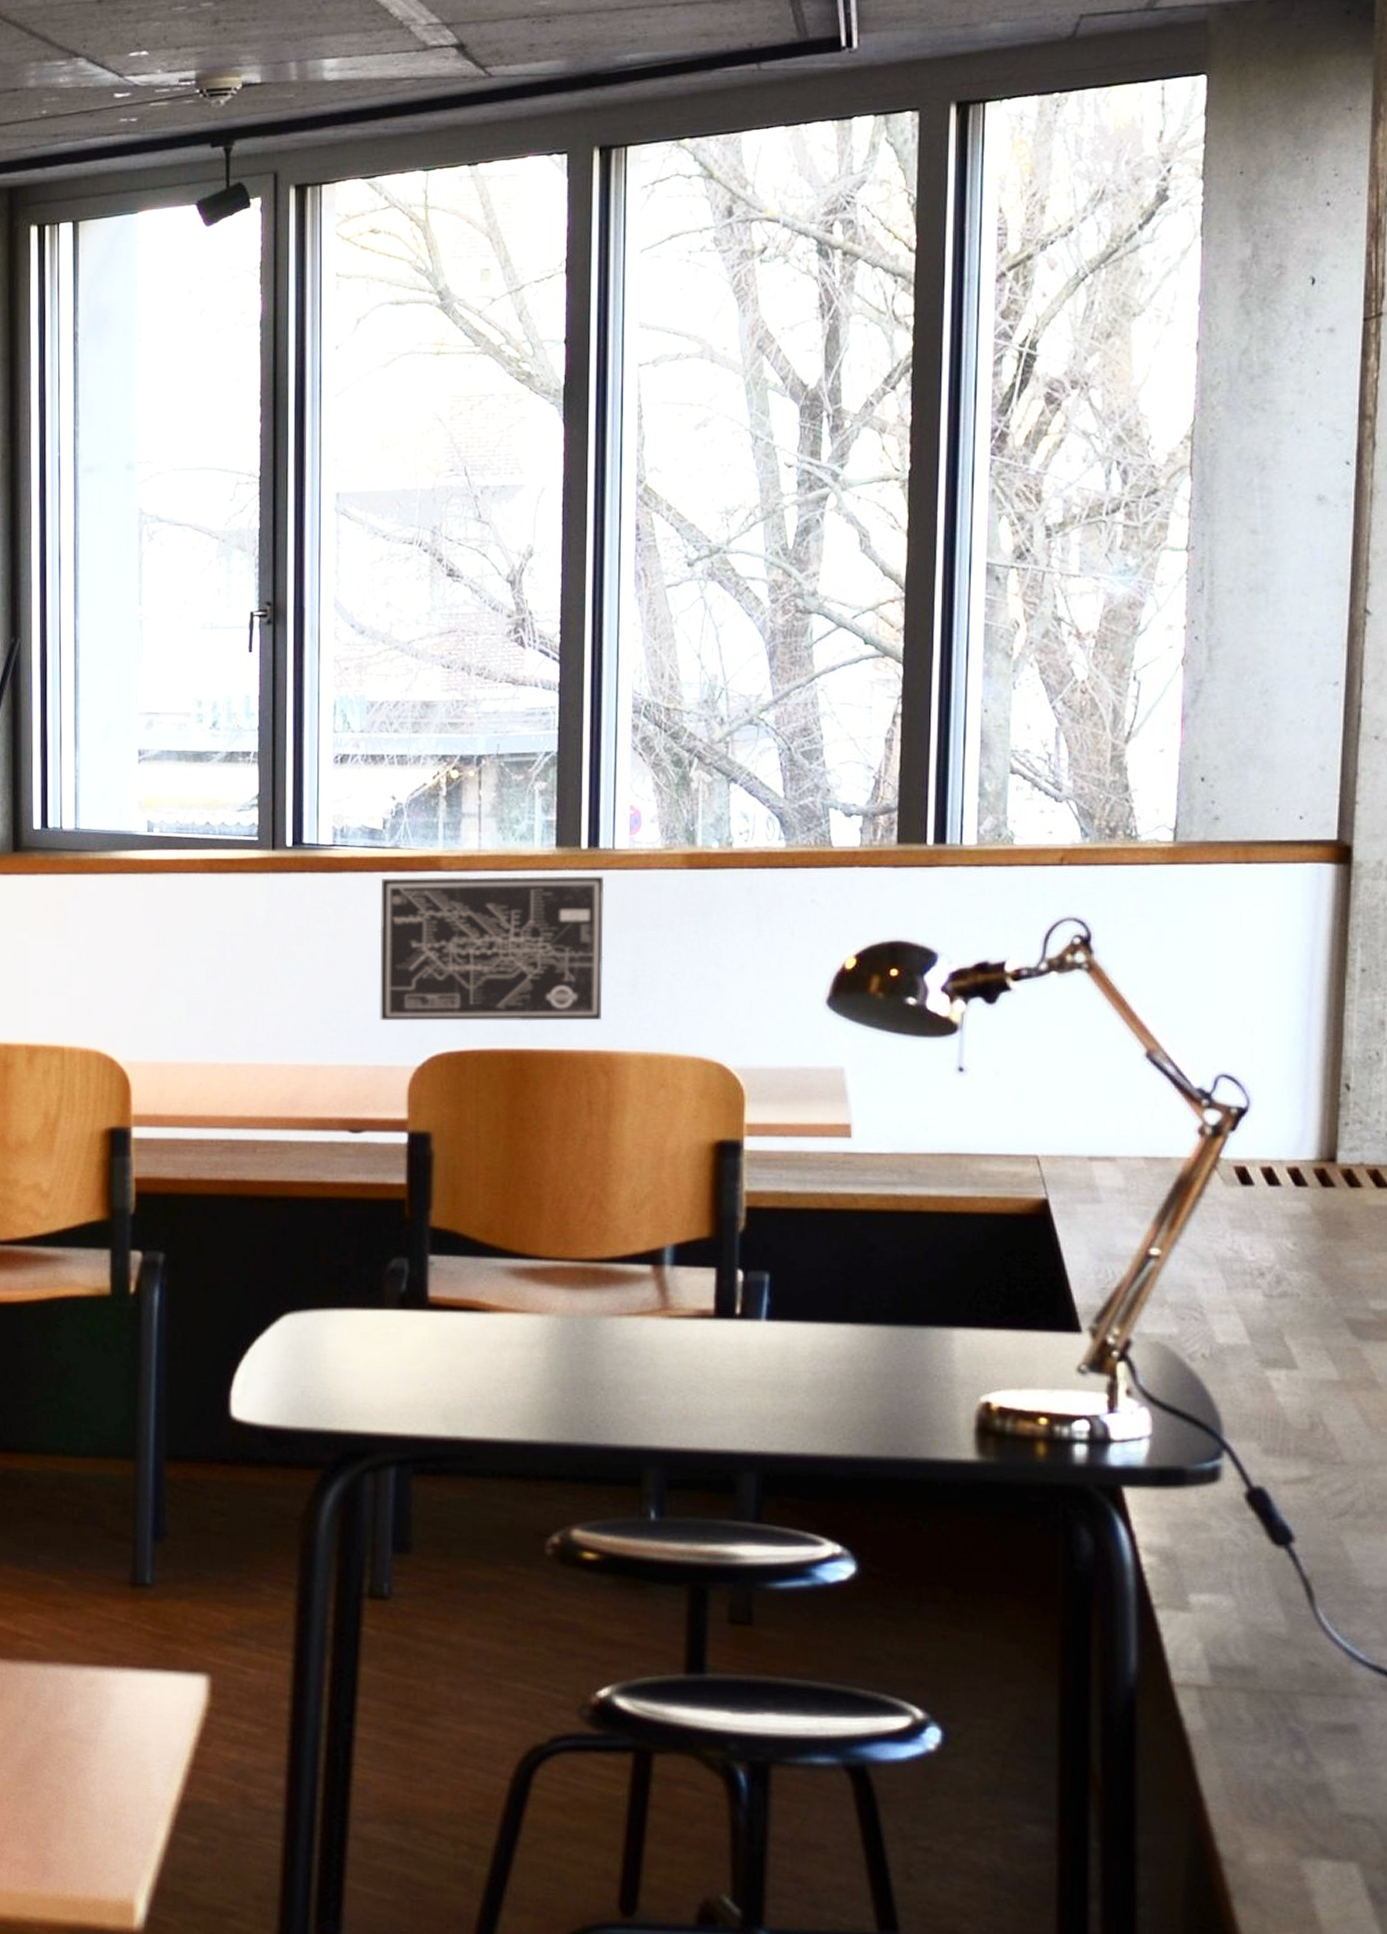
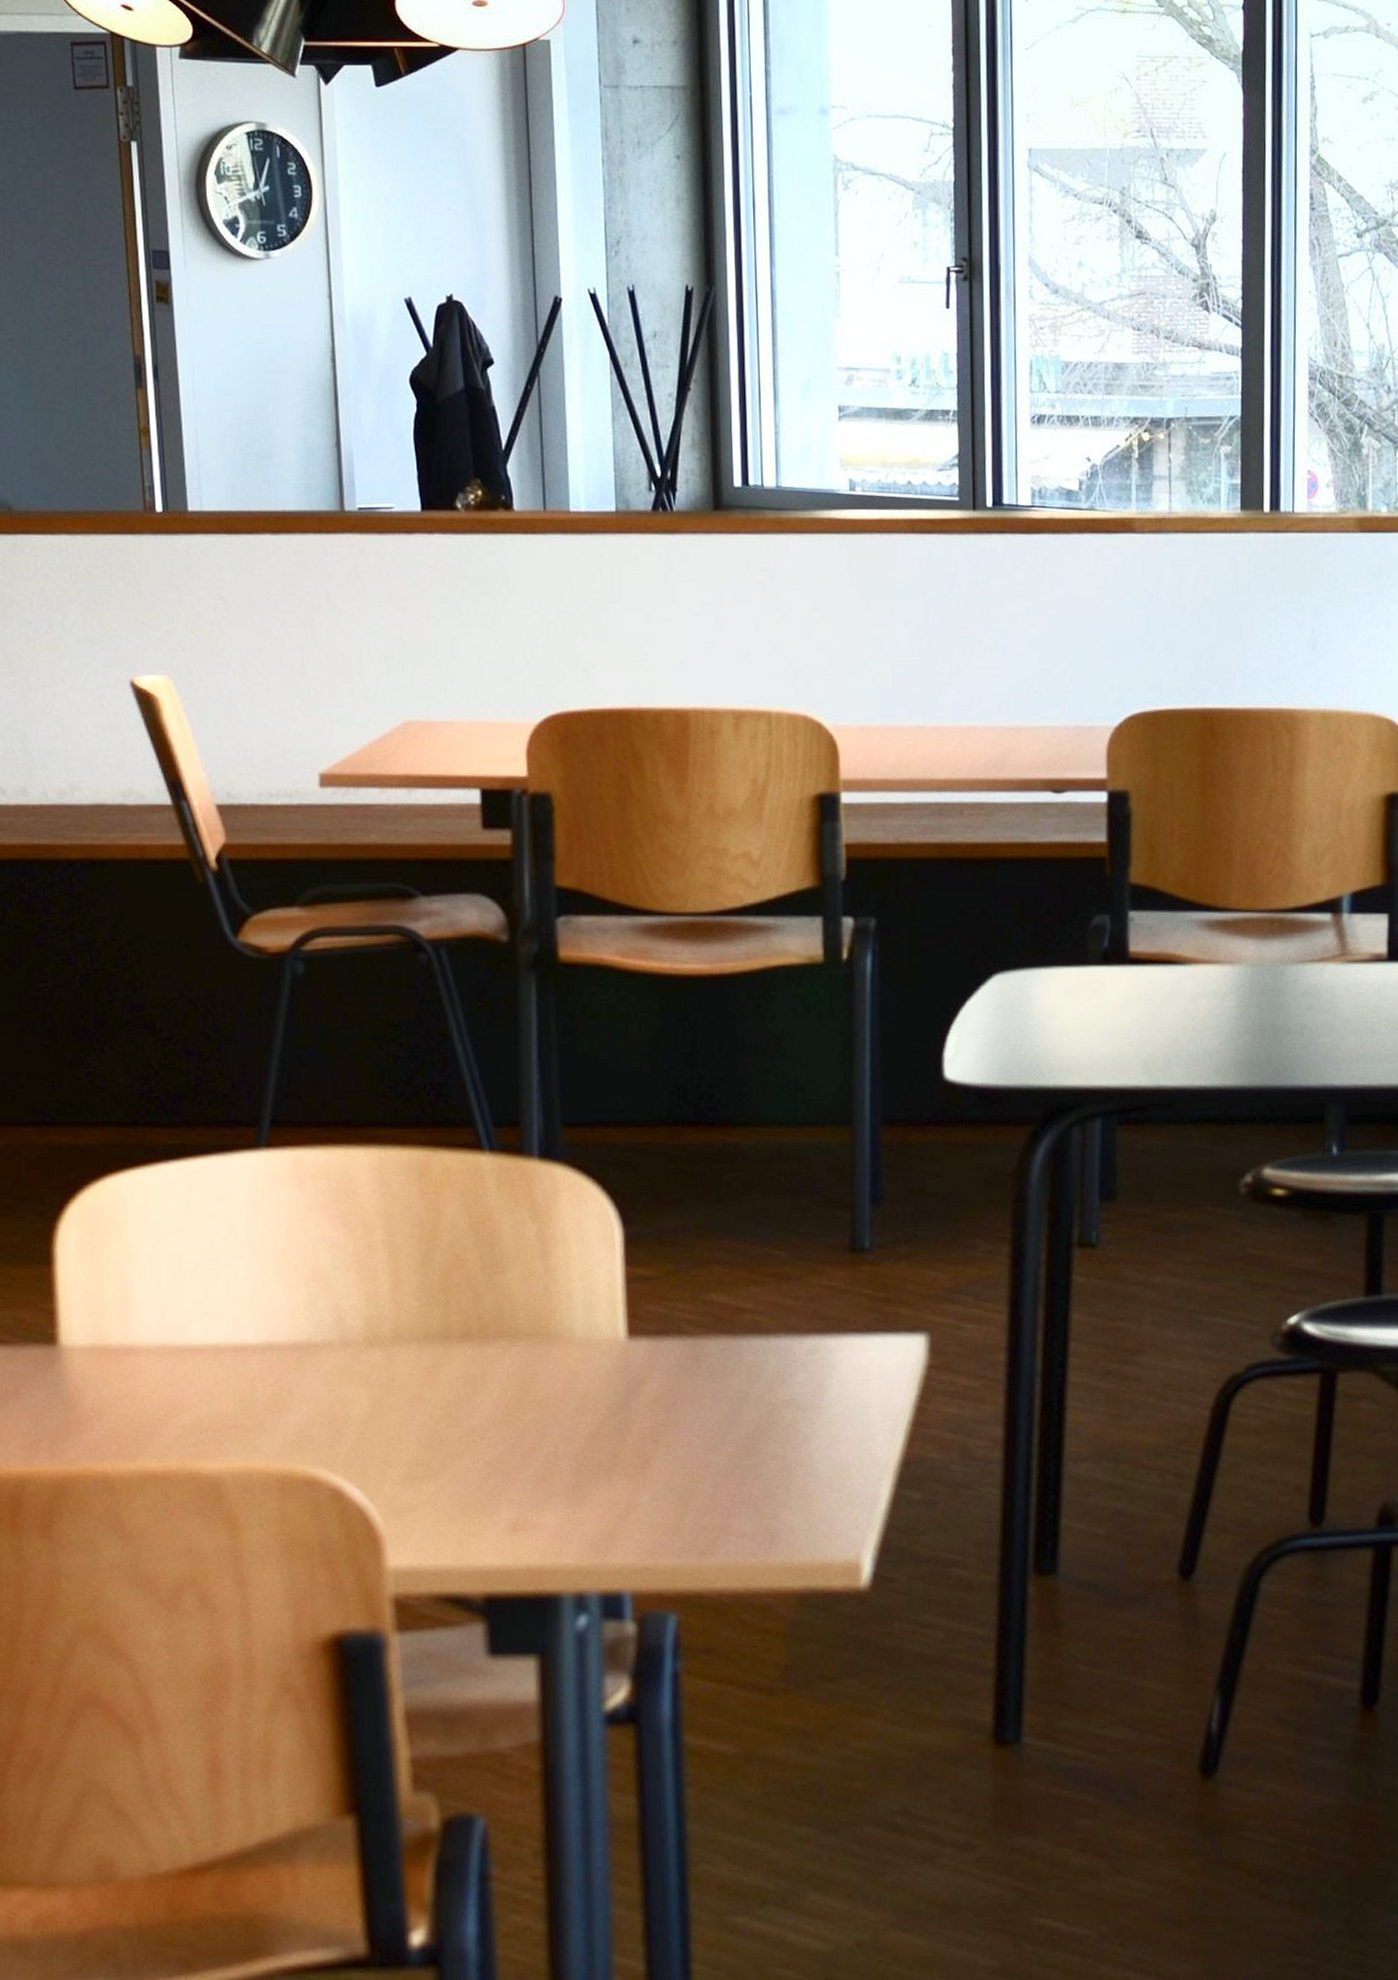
wall art: present [379,875,605,1022] -> none [1077,538,1286,682]

